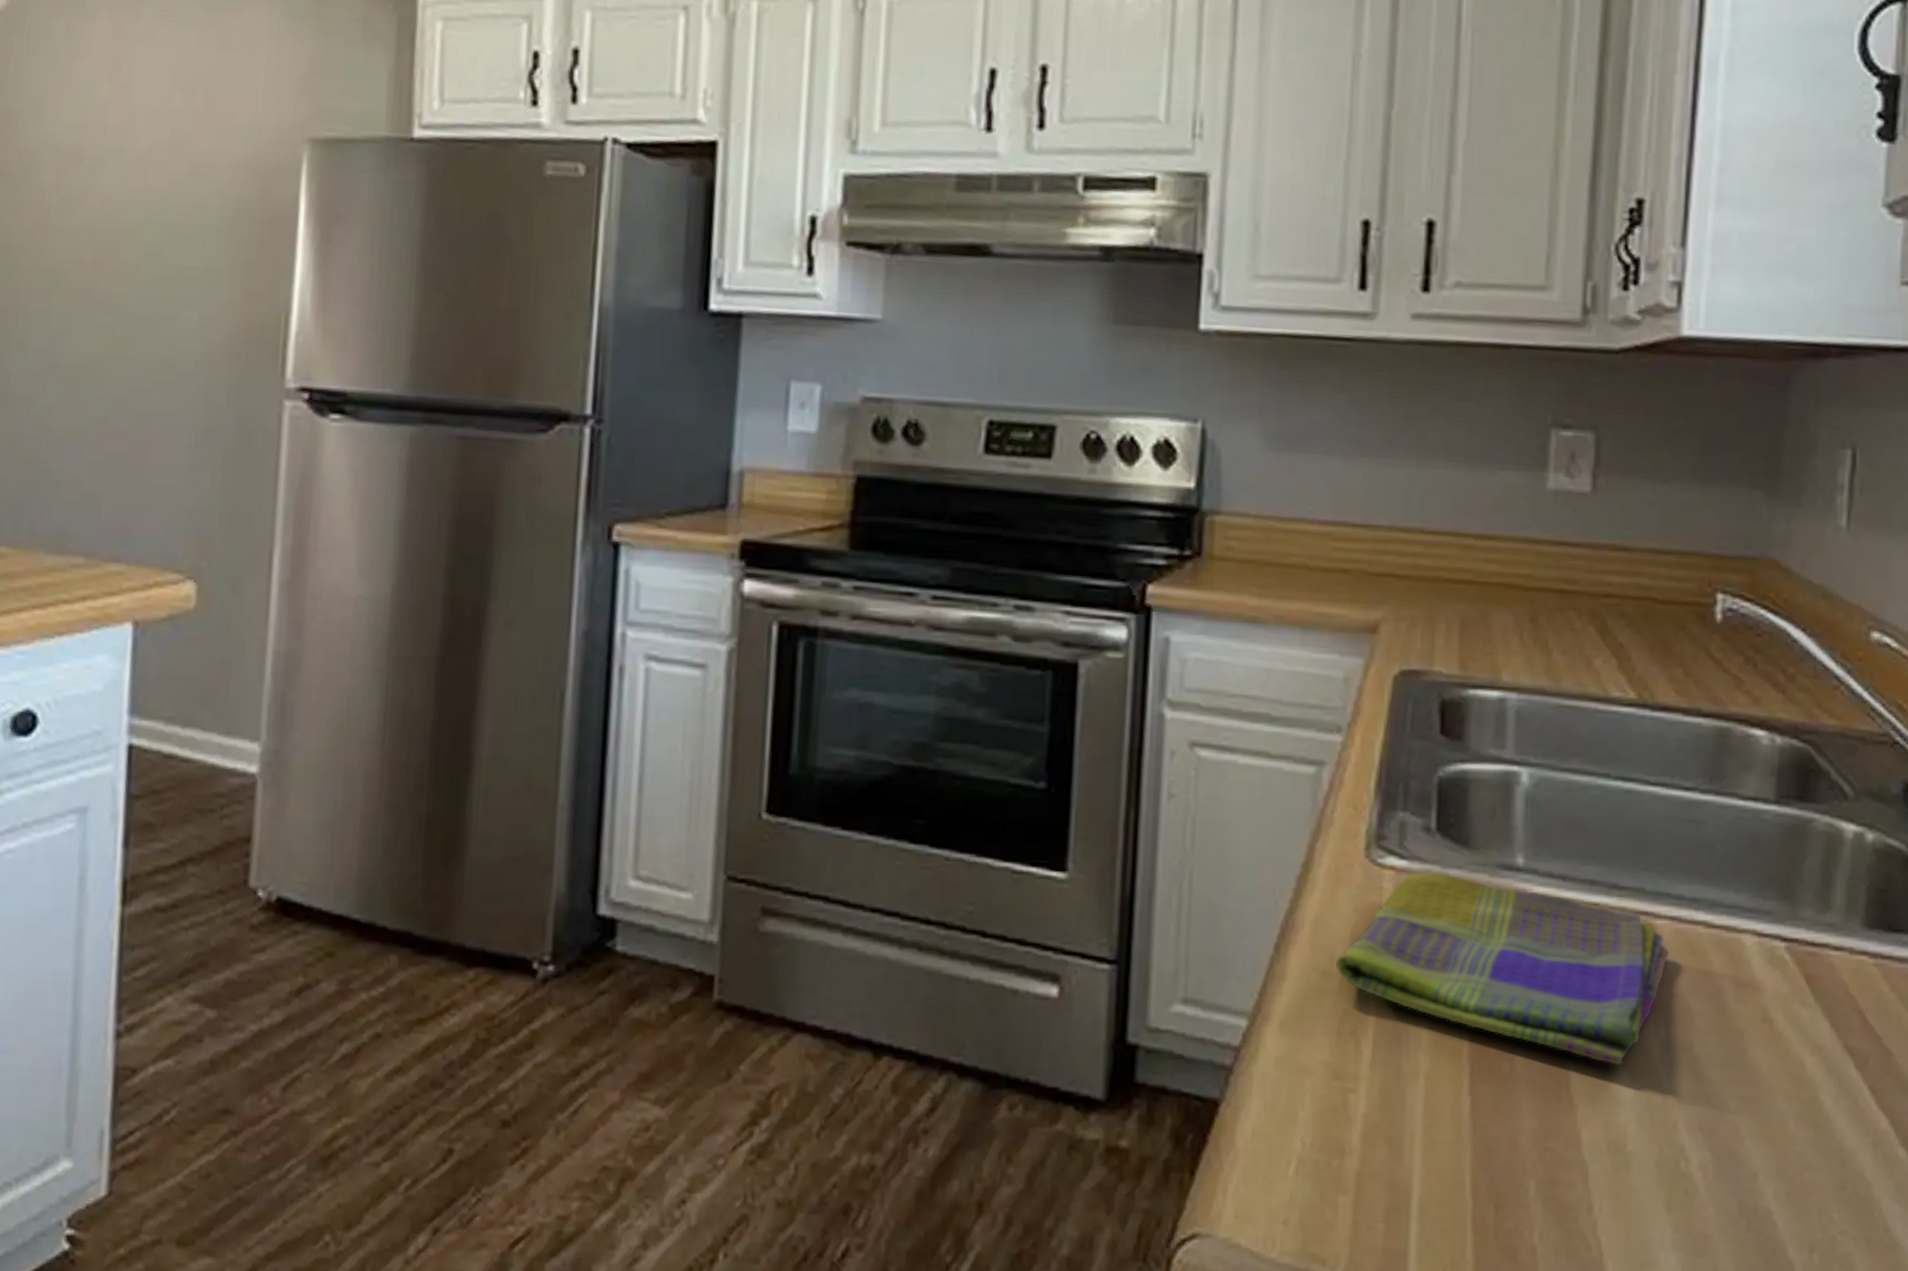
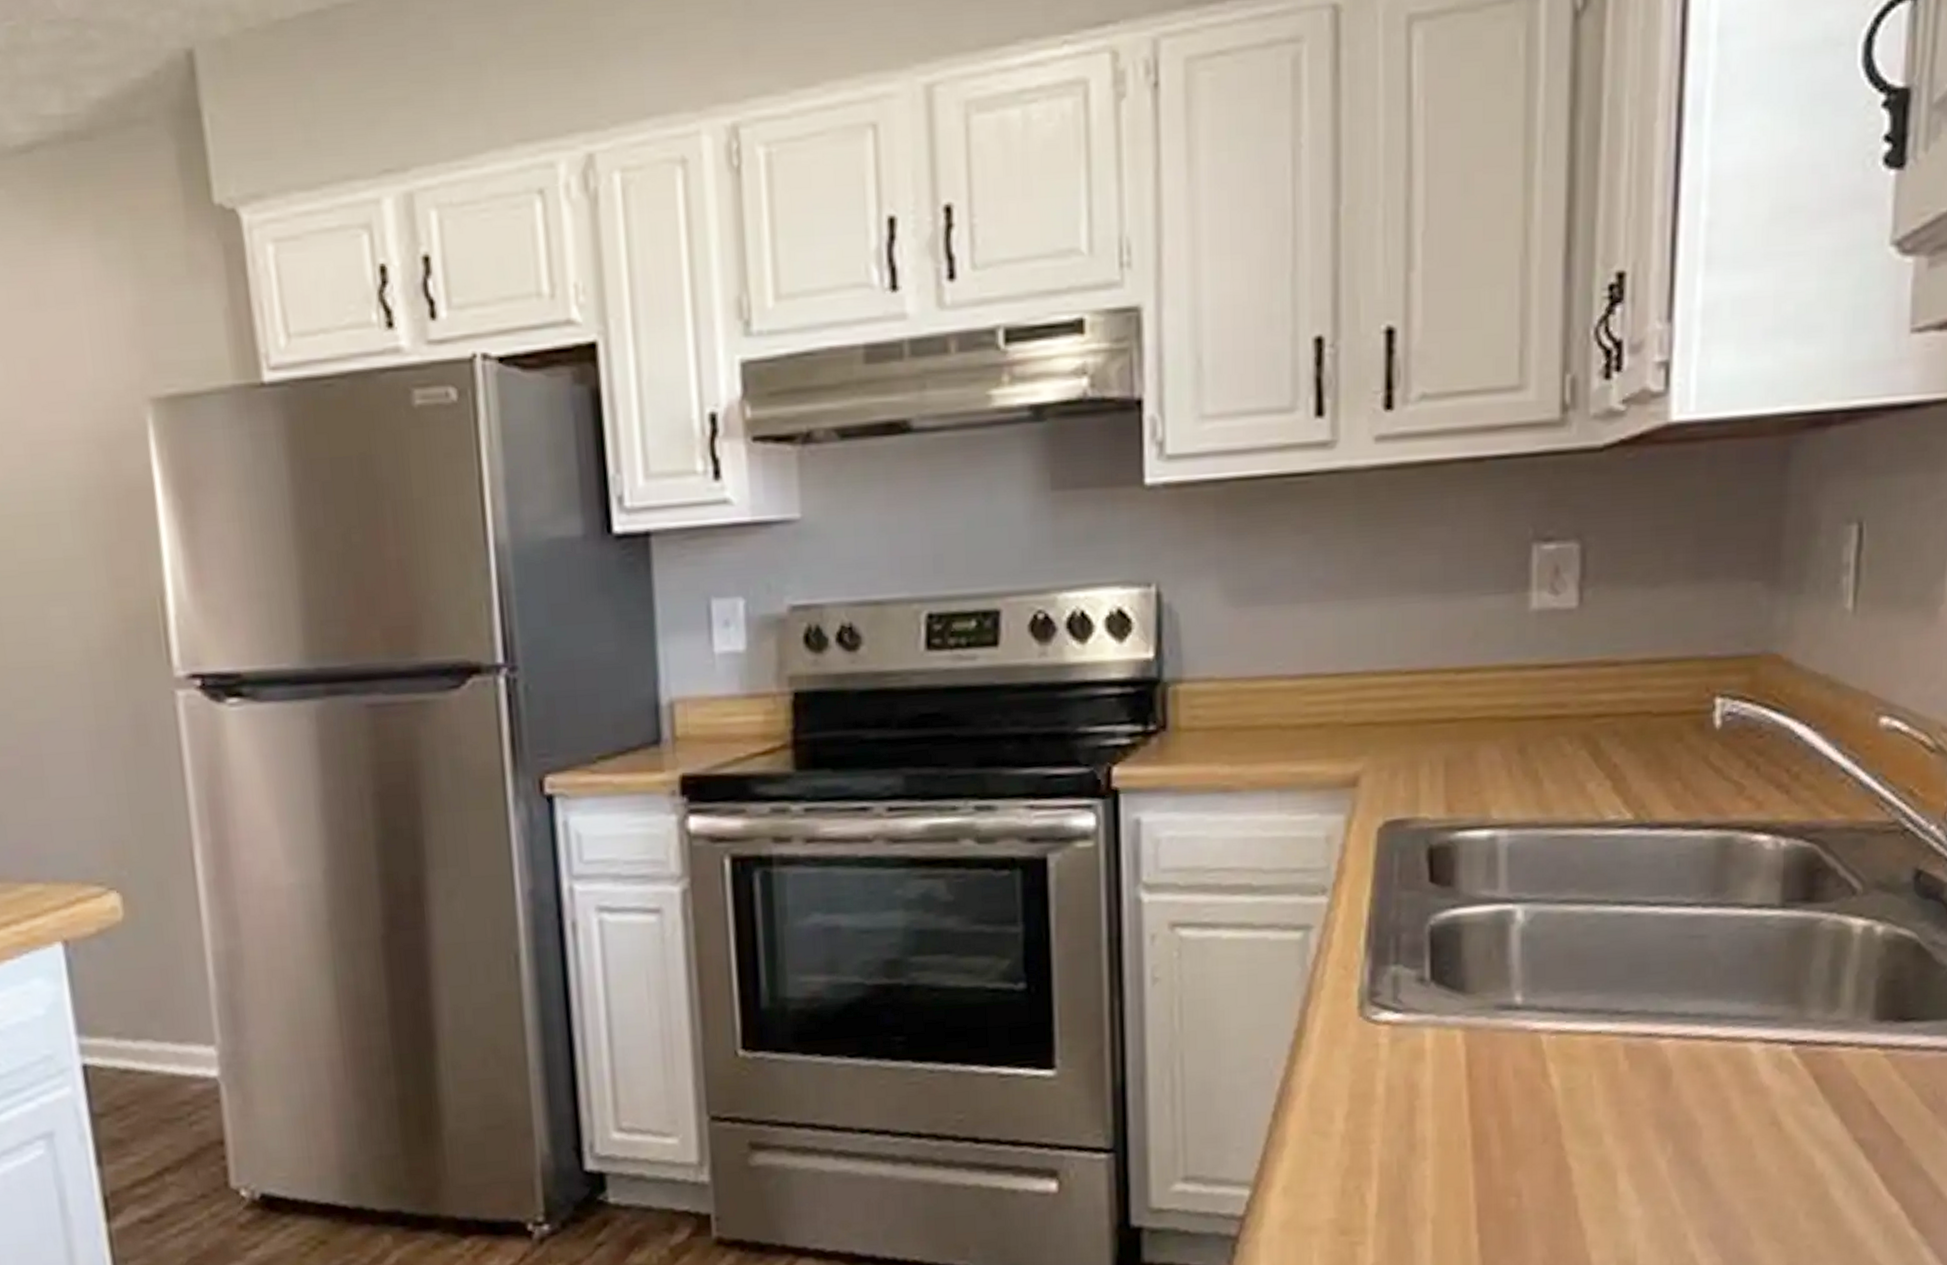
dish towel: present [1335,871,1669,1066] -> none [1335,1021,1674,1187]

